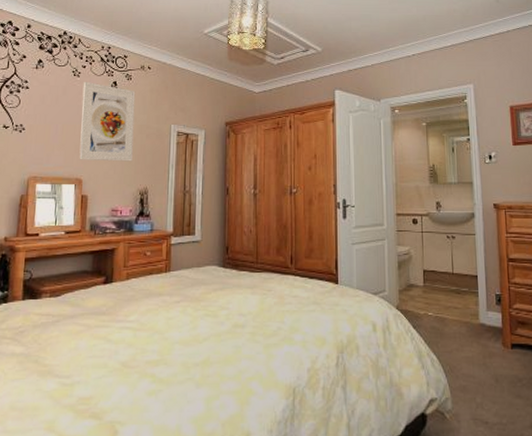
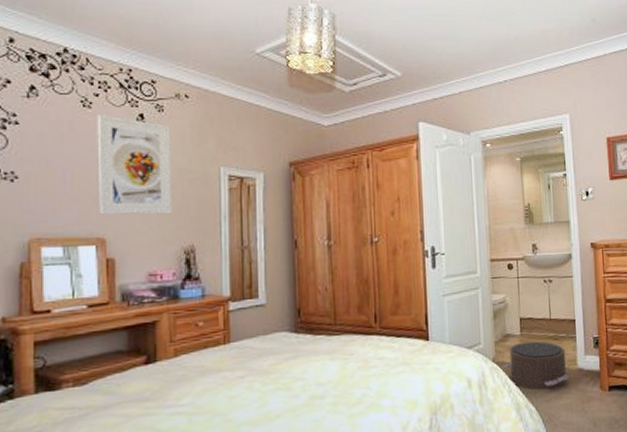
pouf: none [403,293,472,340] -> present [500,341,570,390]

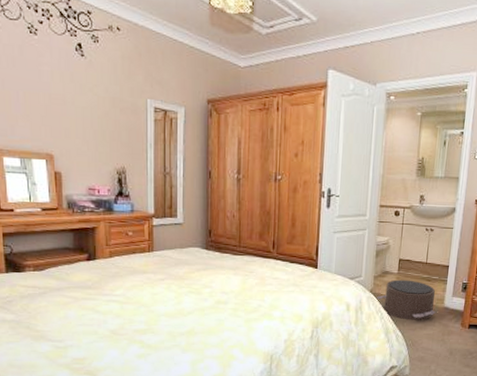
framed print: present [97,115,173,215] -> none [42,42,108,138]

